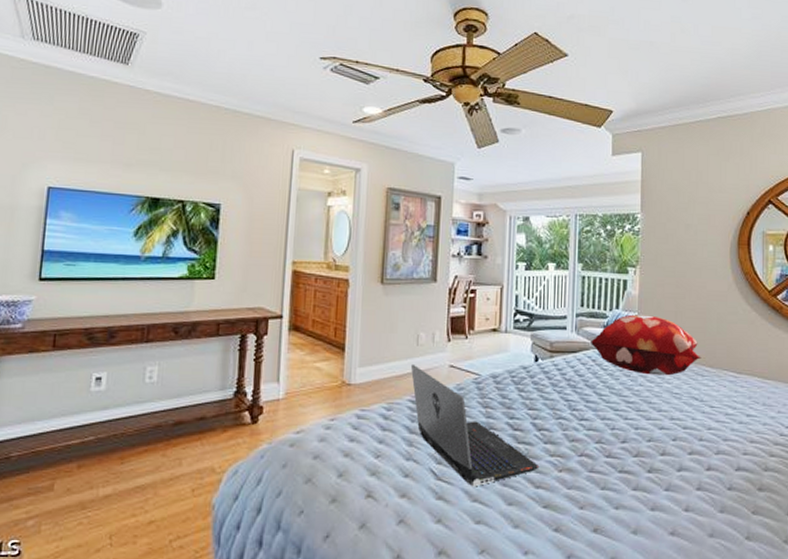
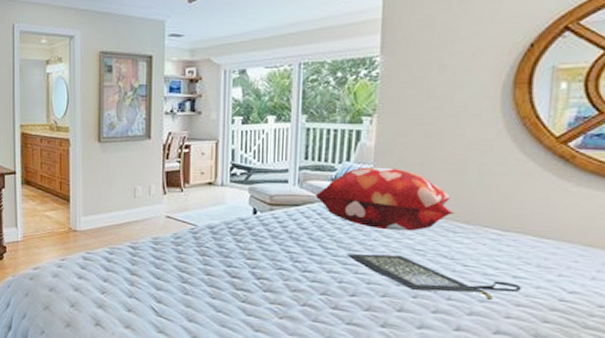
laptop computer: present [410,363,540,487] -> none [129,214,259,326]
clutch bag: none [618,399,753,438] -> present [347,254,521,300]

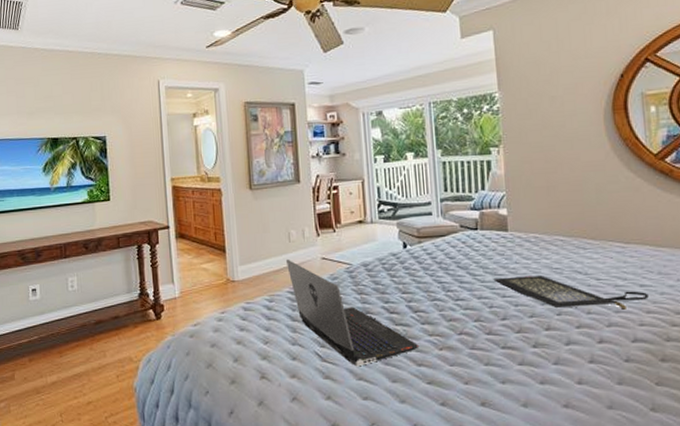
laptop computer: none [129,214,259,326] -> present [285,259,420,367]
decorative pillow: present [316,167,455,231] -> none [459,193,582,252]

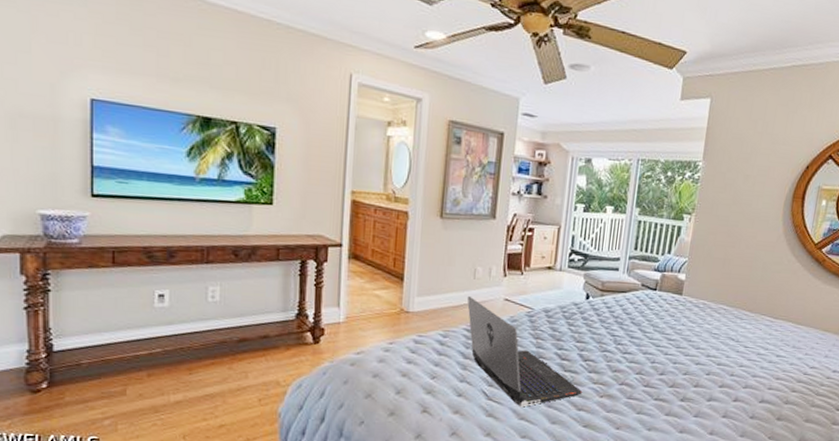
clutch bag: present [493,275,649,310] -> none [660,337,781,375]

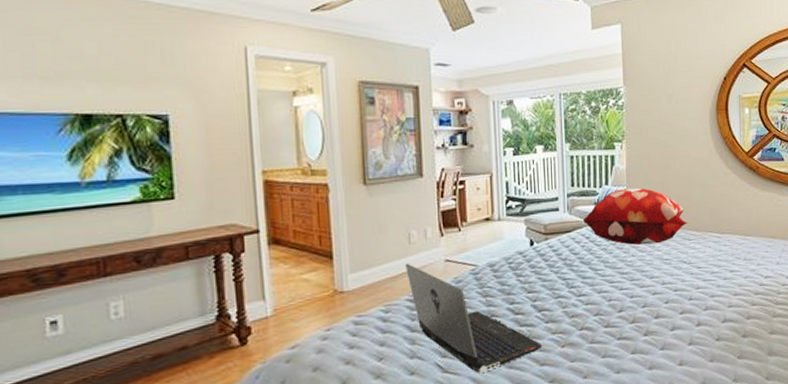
decorative pillow: none [640,259,743,318] -> present [583,187,688,245]

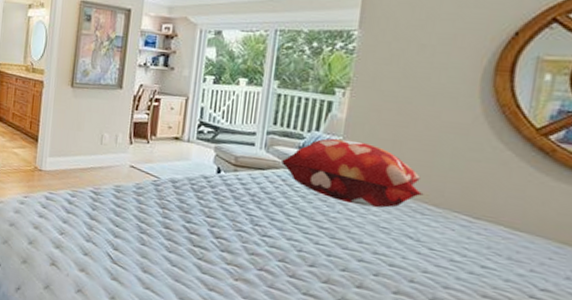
laptop computer: present [404,263,543,374] -> none [94,159,214,277]

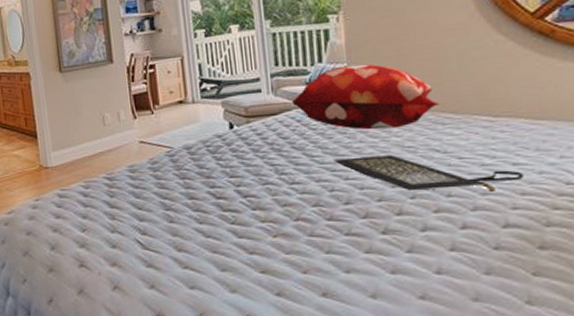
clutch bag: none [308,223,490,288] -> present [334,155,524,191]

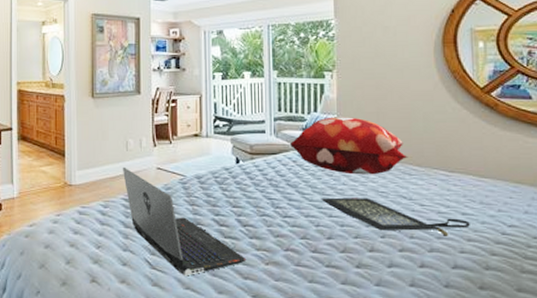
laptop computer: none [100,143,251,255] -> present [122,166,247,276]

